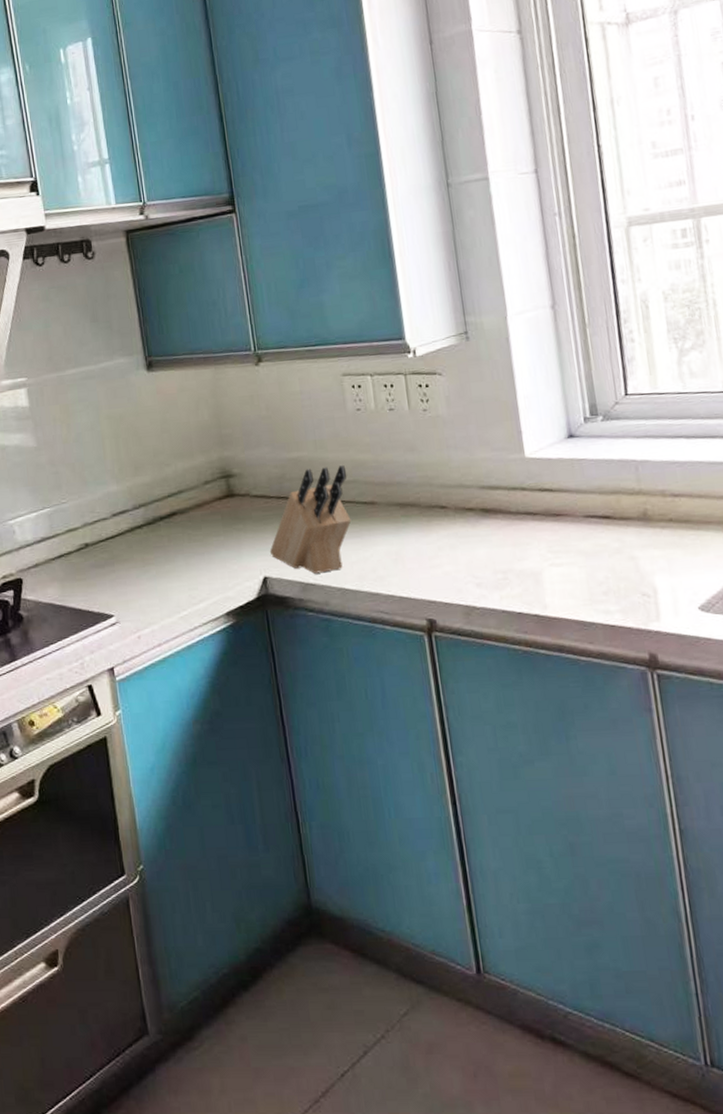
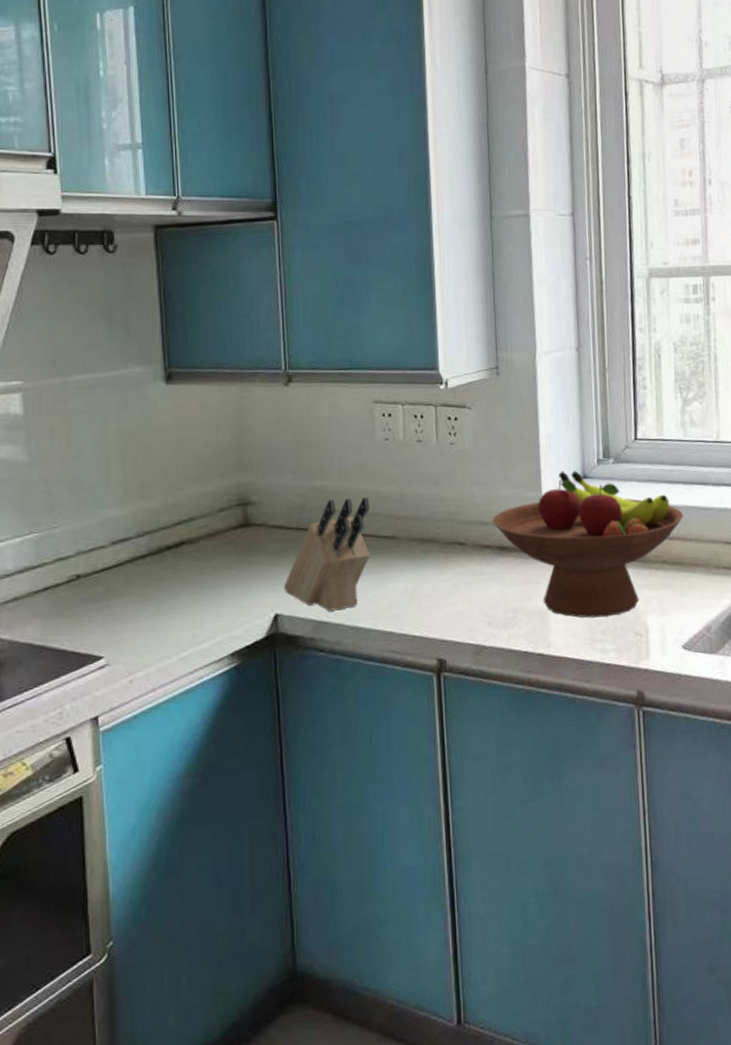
fruit bowl: none [473,430,690,579] -> present [492,470,684,618]

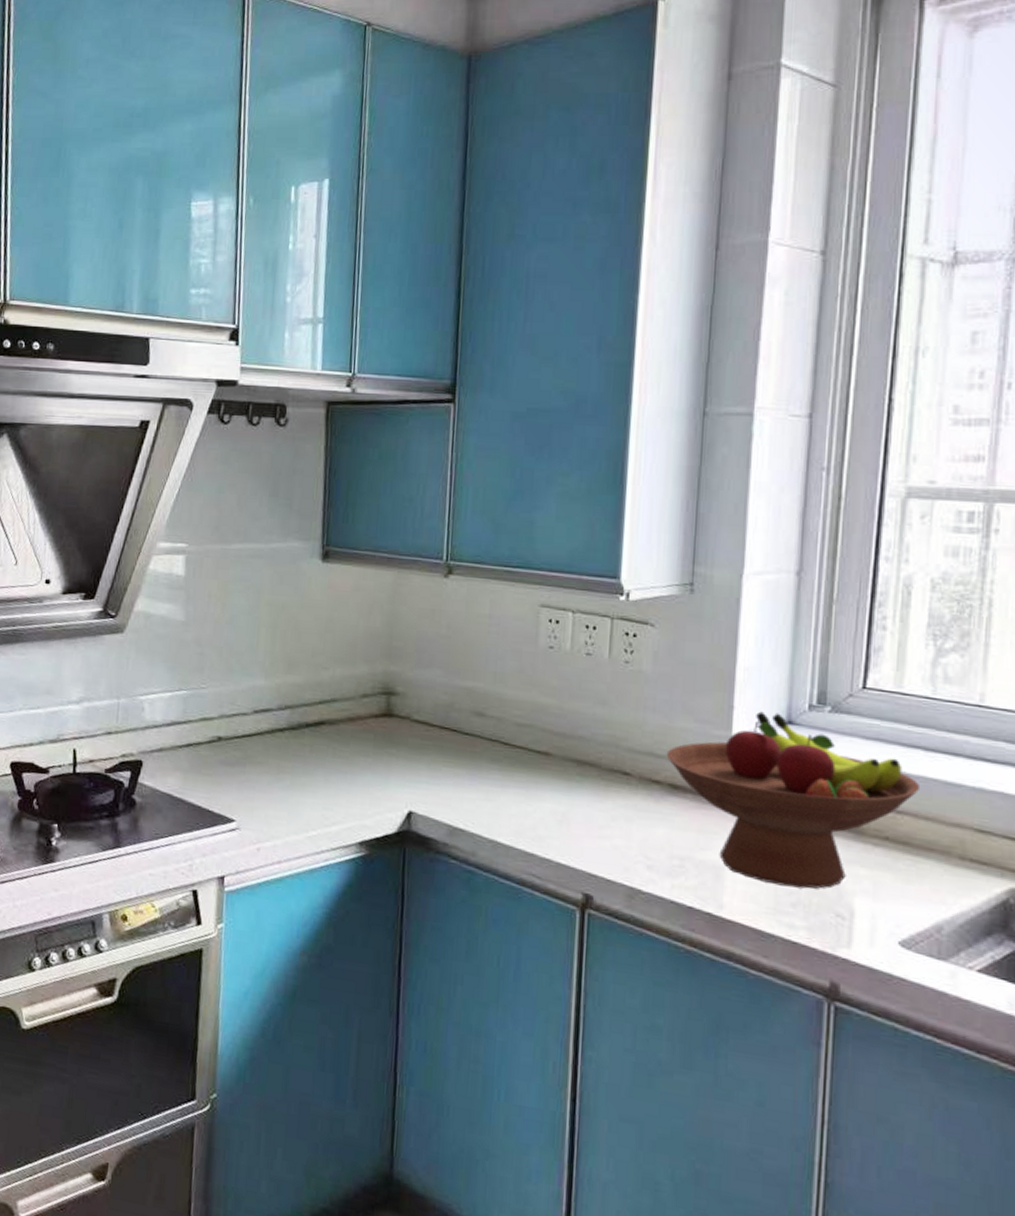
knife block: present [283,497,371,611] -> none [420,702,524,820]

